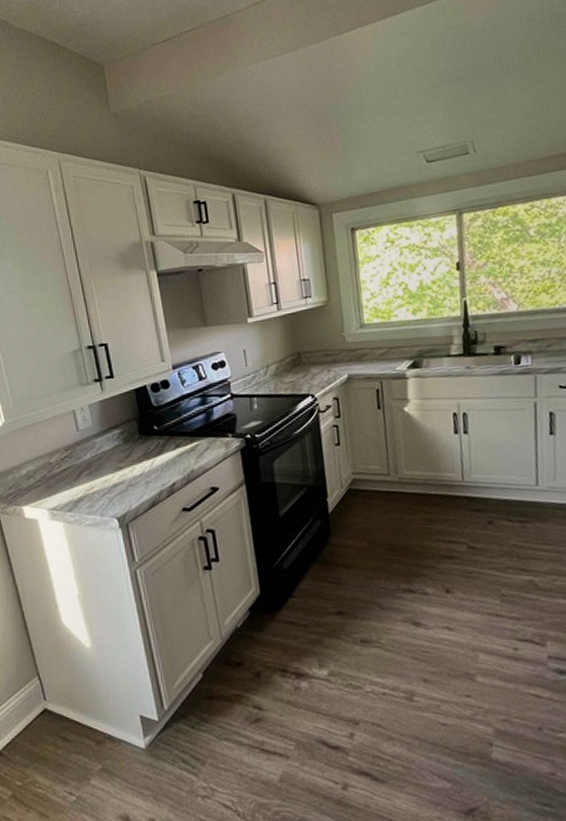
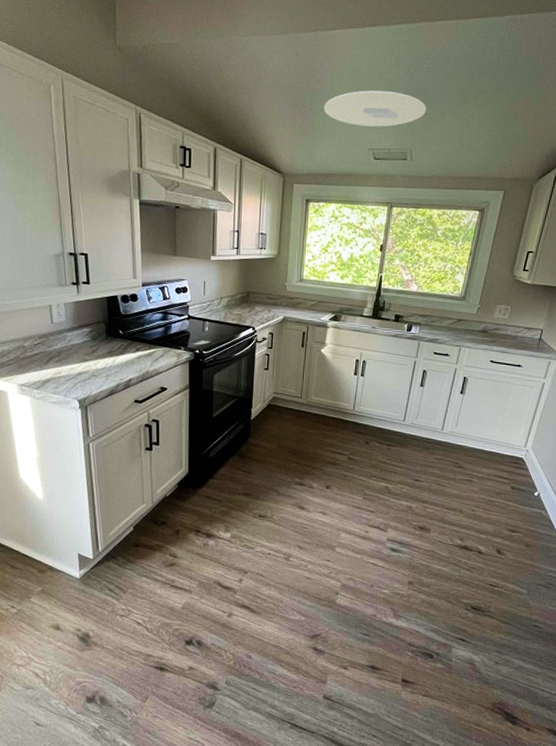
ceiling light: none [352,78,482,131] -> present [324,90,427,127]

